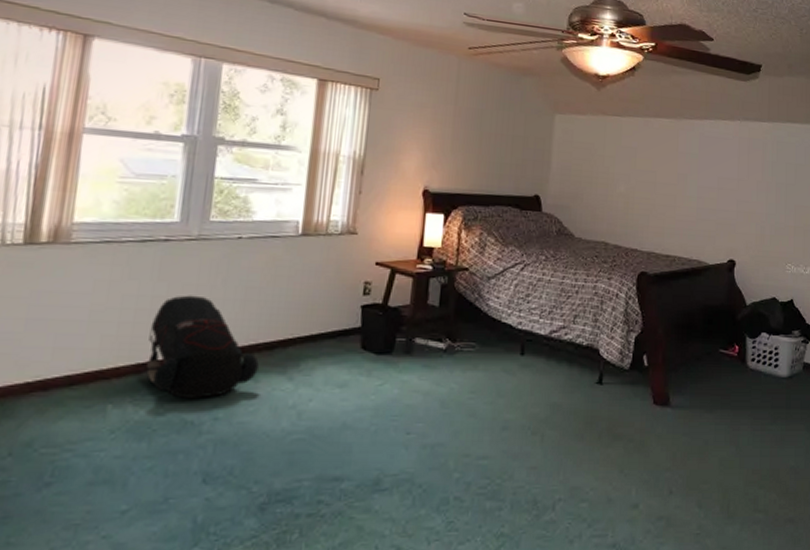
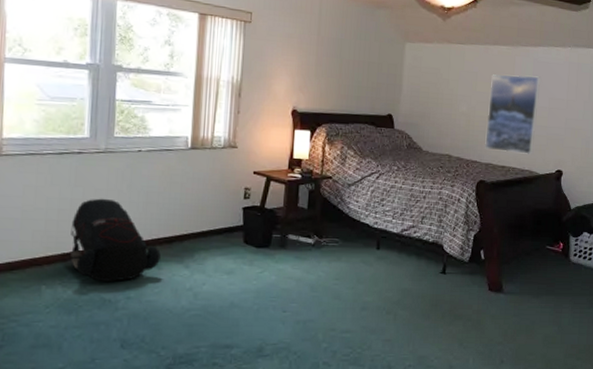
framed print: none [645,149,707,243] -> present [484,74,540,155]

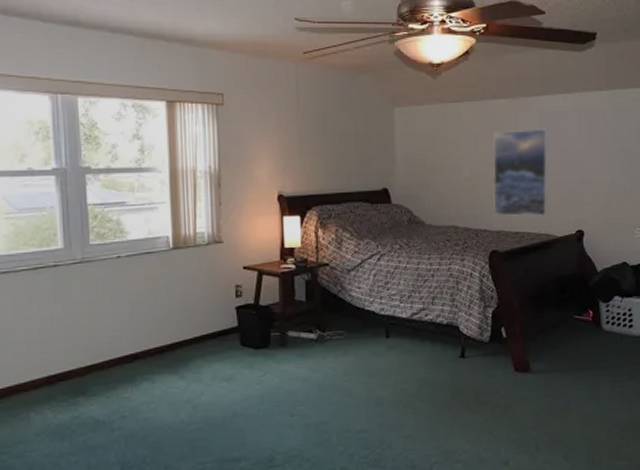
backpack: present [70,198,161,282] -> none [54,312,153,402]

